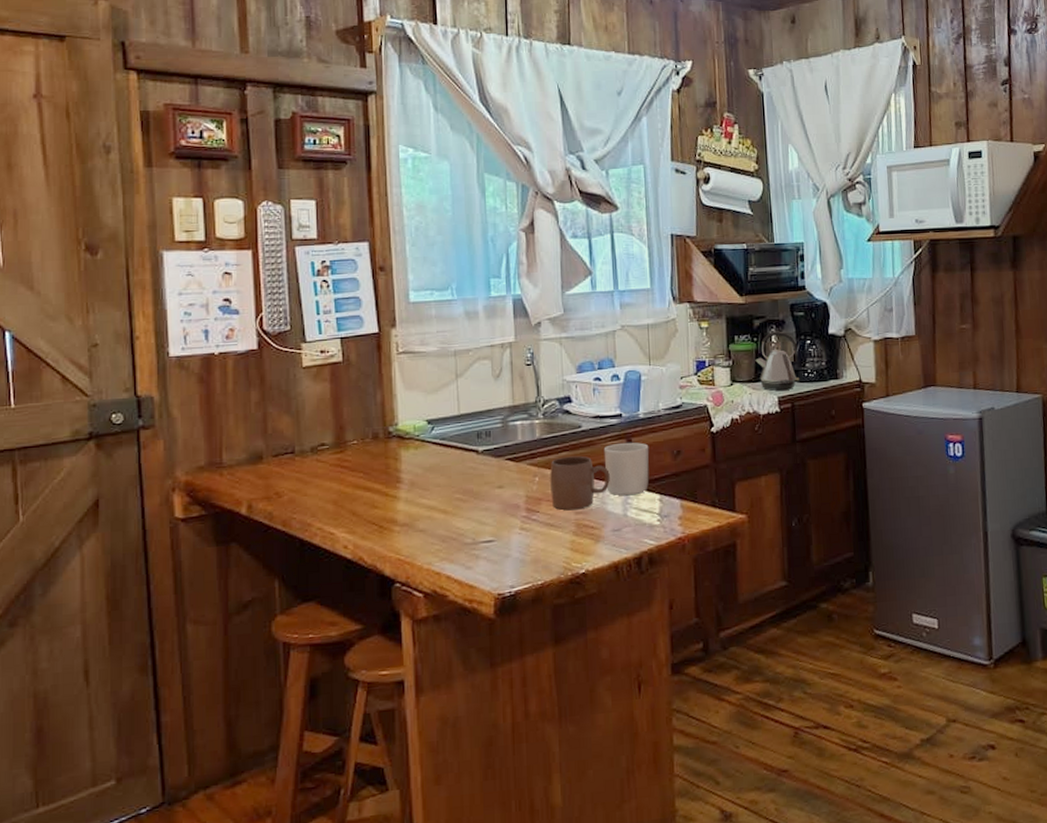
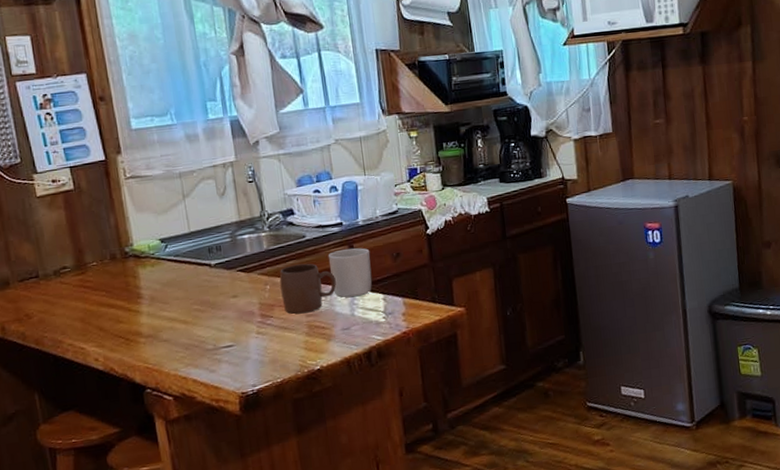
kettle: present [755,331,800,391] -> none [463,136,507,193]

